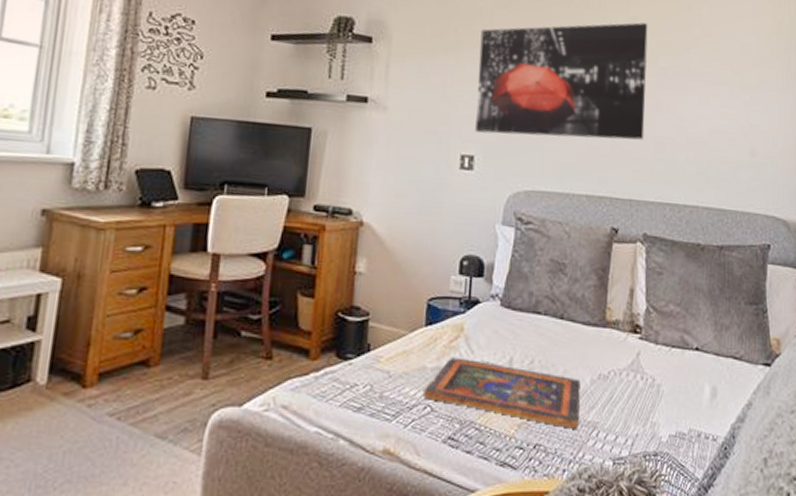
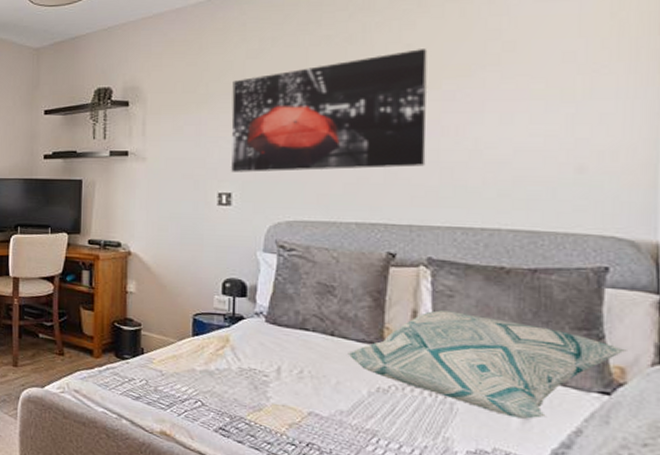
painted panel: present [422,357,581,429] -> none [193,363,356,434]
decorative pillow: none [573,288,781,396] -> present [346,310,627,419]

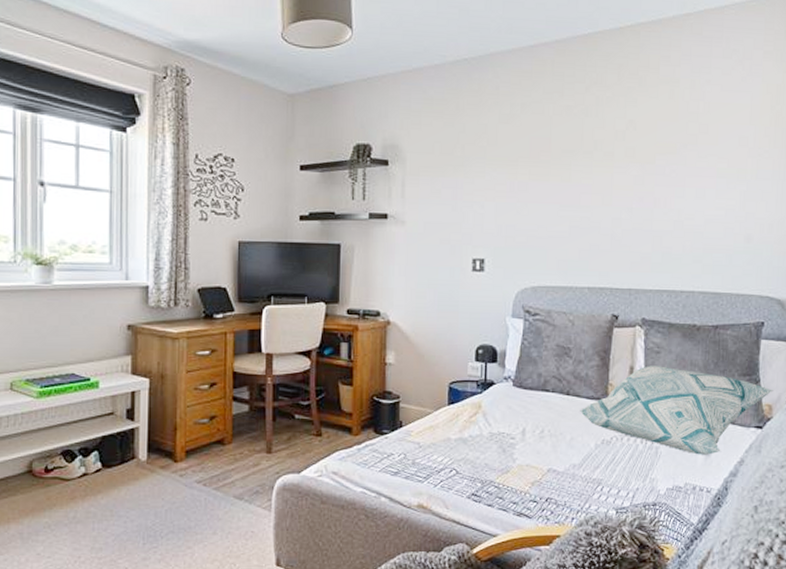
wall art: present [231,49,427,172] -> none [484,125,645,238]

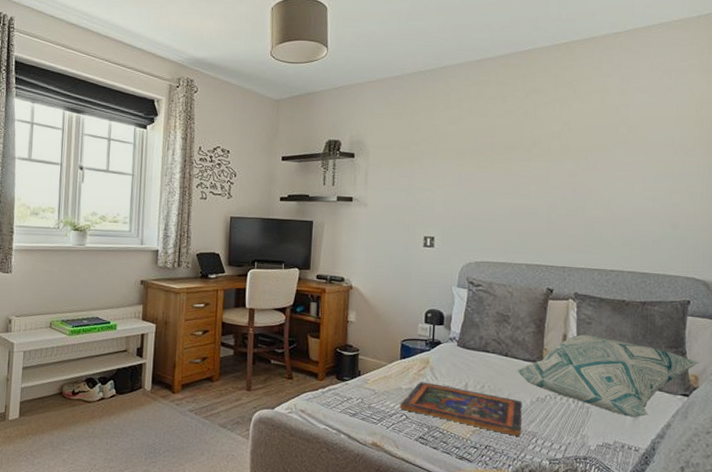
painted panel: none [448,430,586,485] -> present [399,381,522,436]

